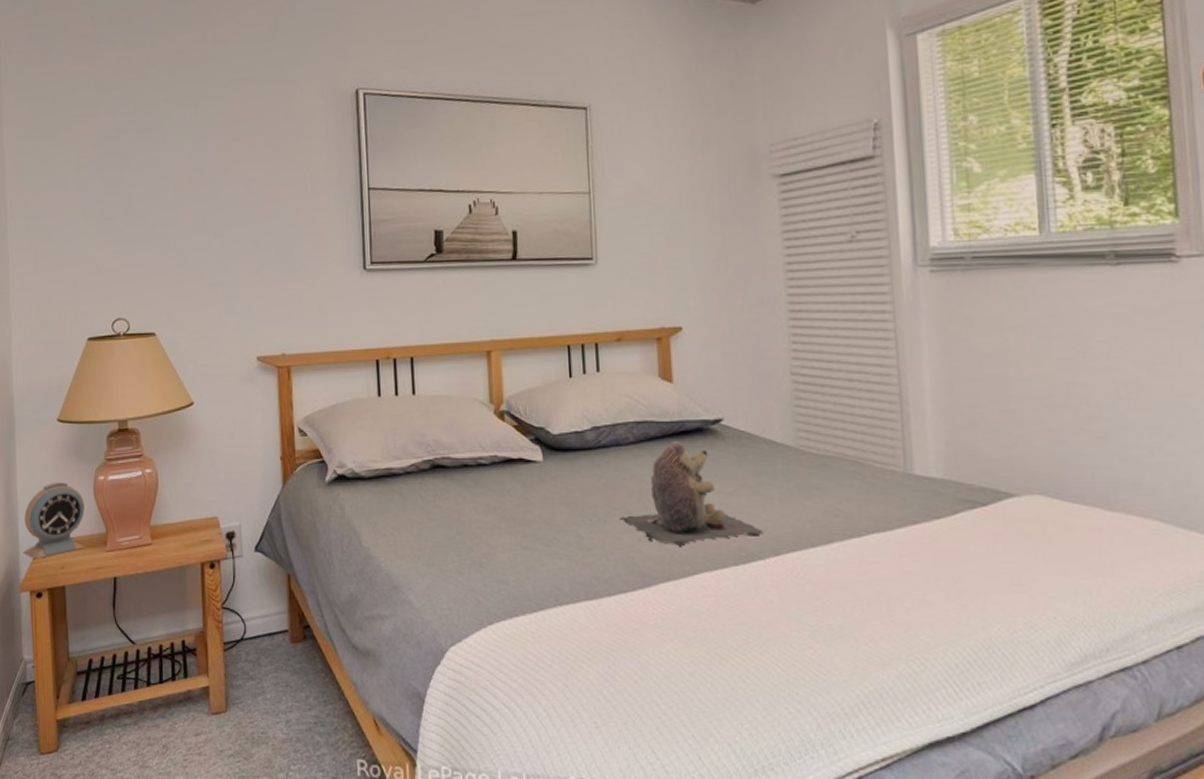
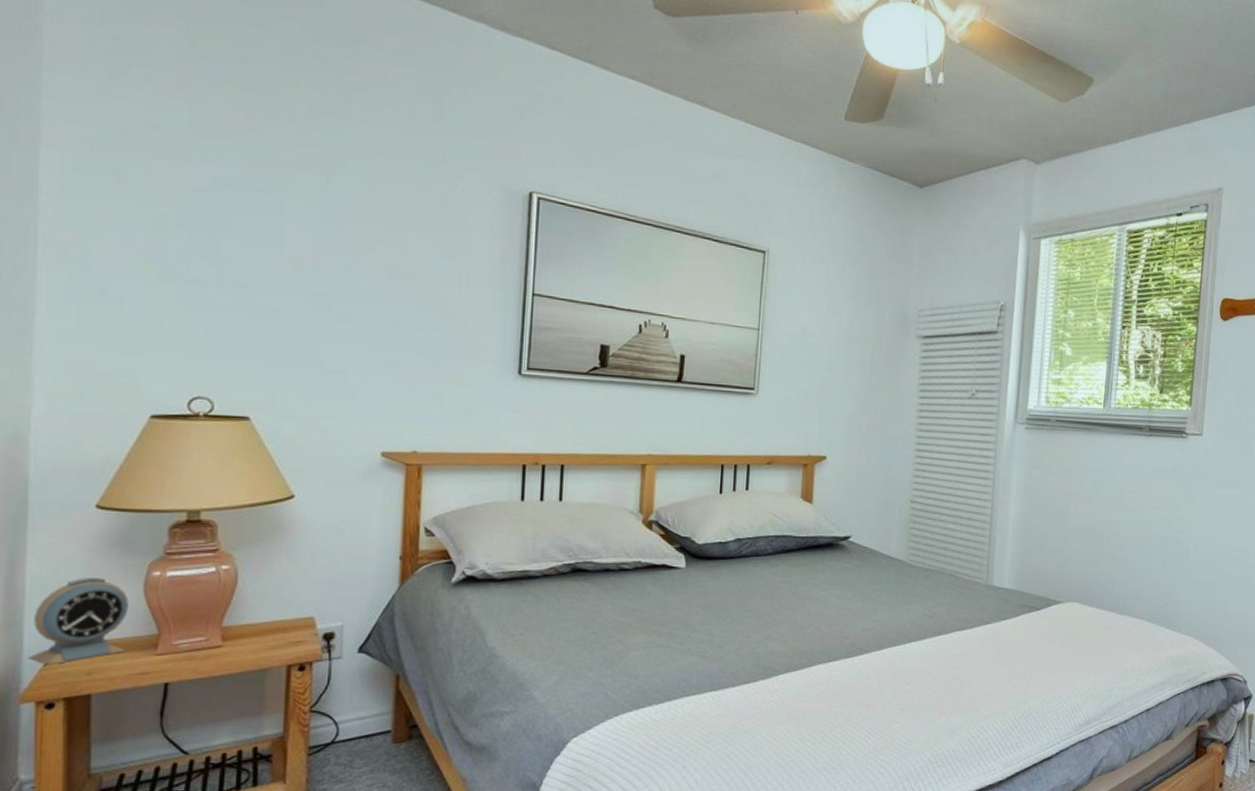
stuffed animal: present [619,440,764,546] -> none [750,553,873,642]

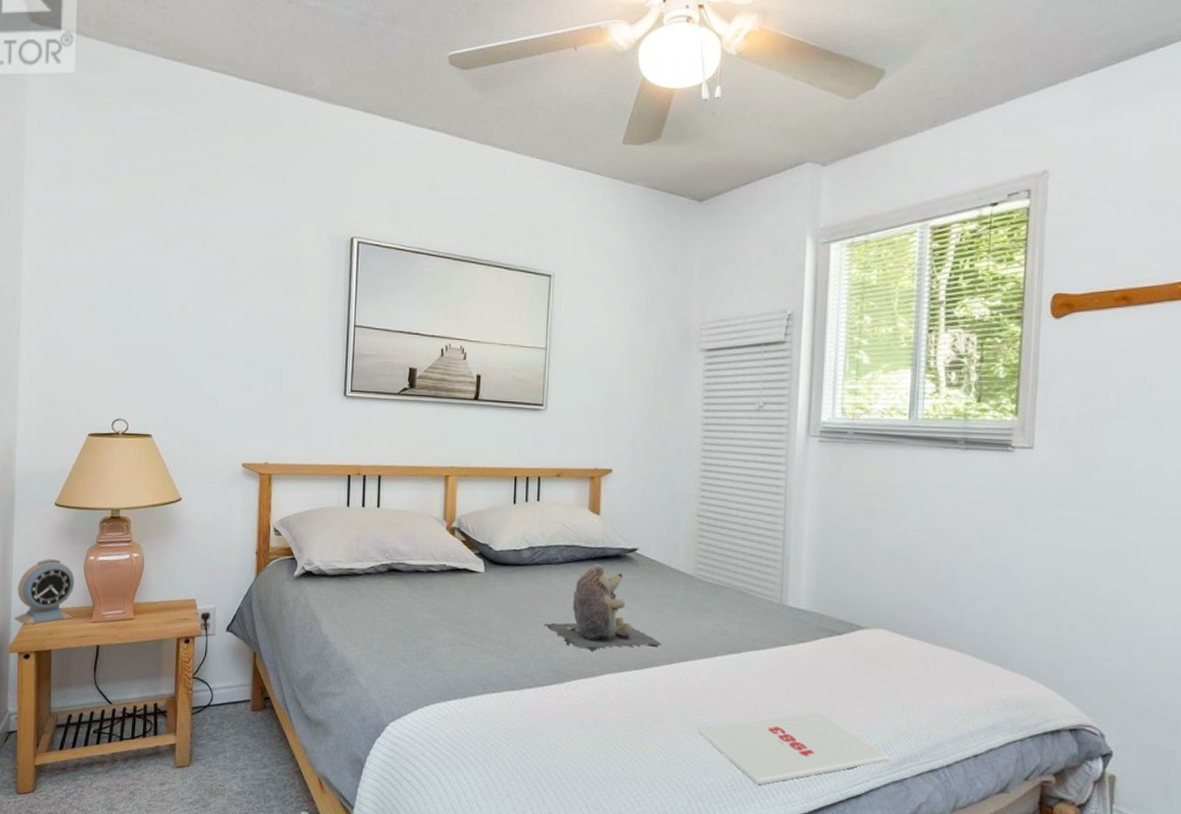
stuffed animal: none [750,553,873,642] -> present [544,563,662,651]
magazine: none [906,683,1079,758] -> present [698,710,891,785]

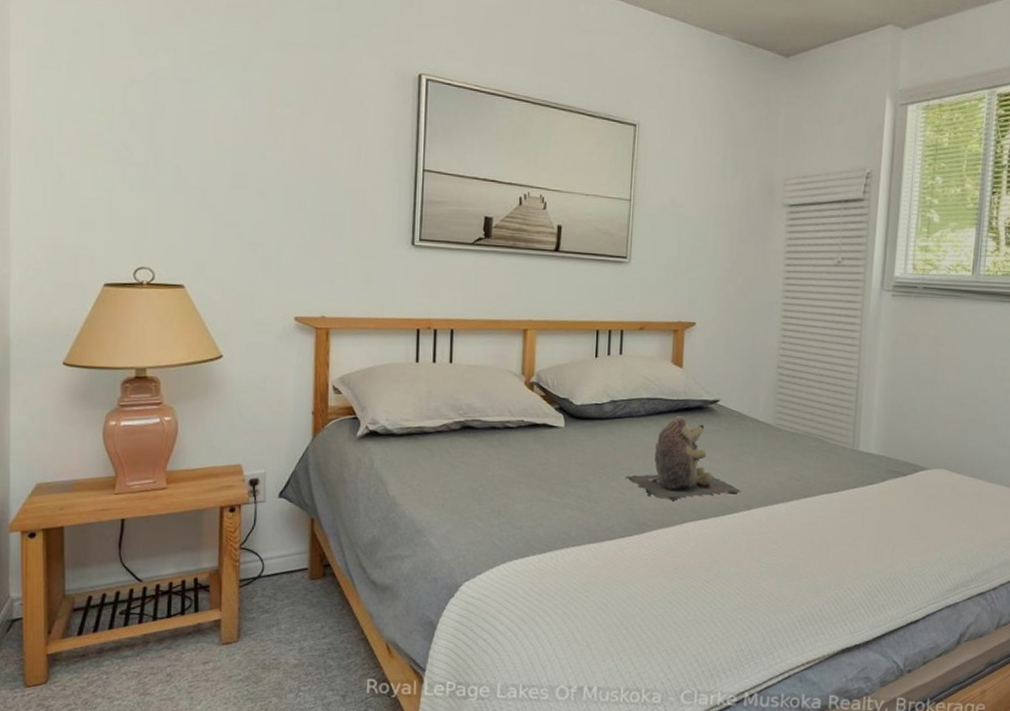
alarm clock: present [14,558,75,626] -> none [14,425,91,501]
magazine: present [698,710,891,785] -> none [773,546,946,617]

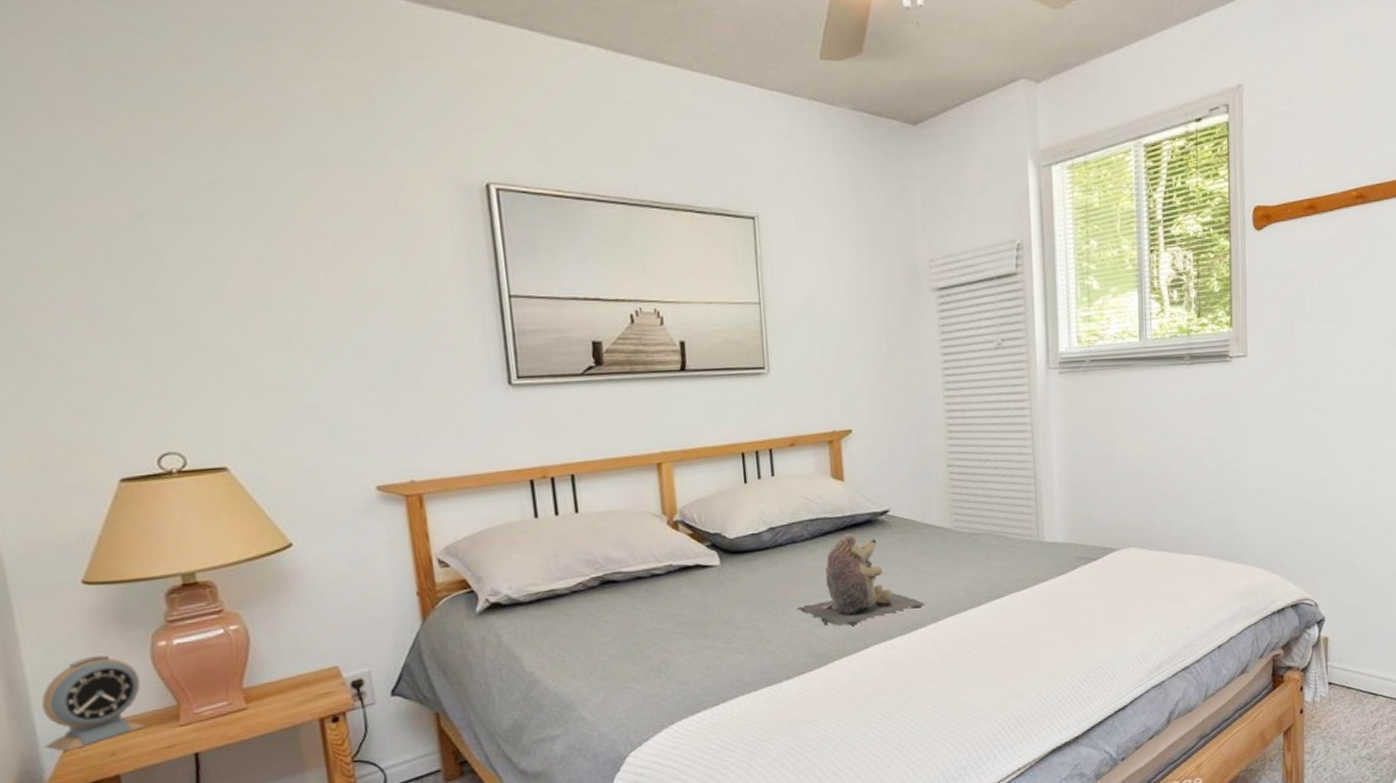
alarm clock: none [14,425,91,501] -> present [41,655,146,753]

